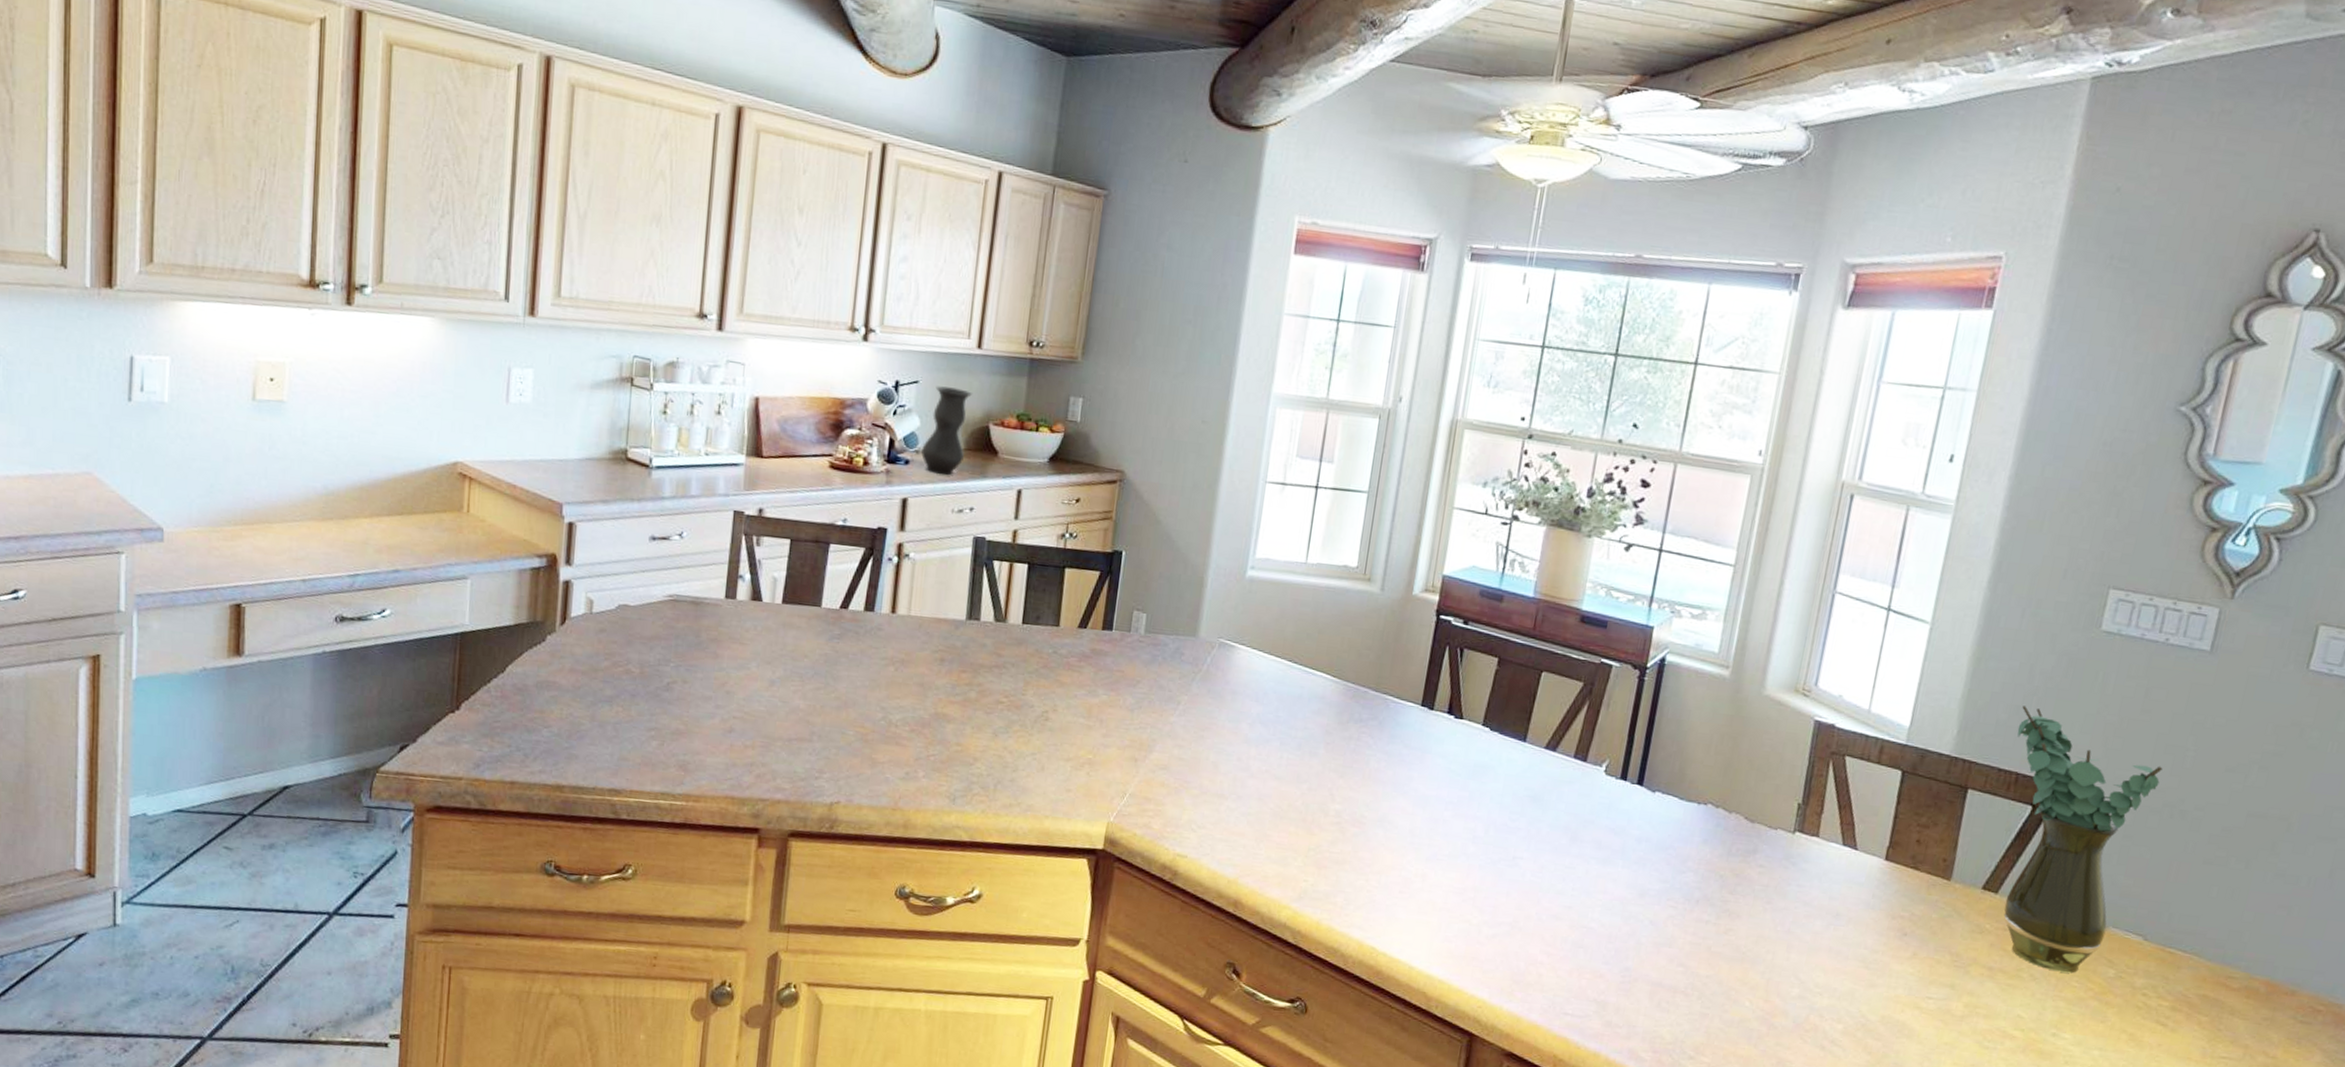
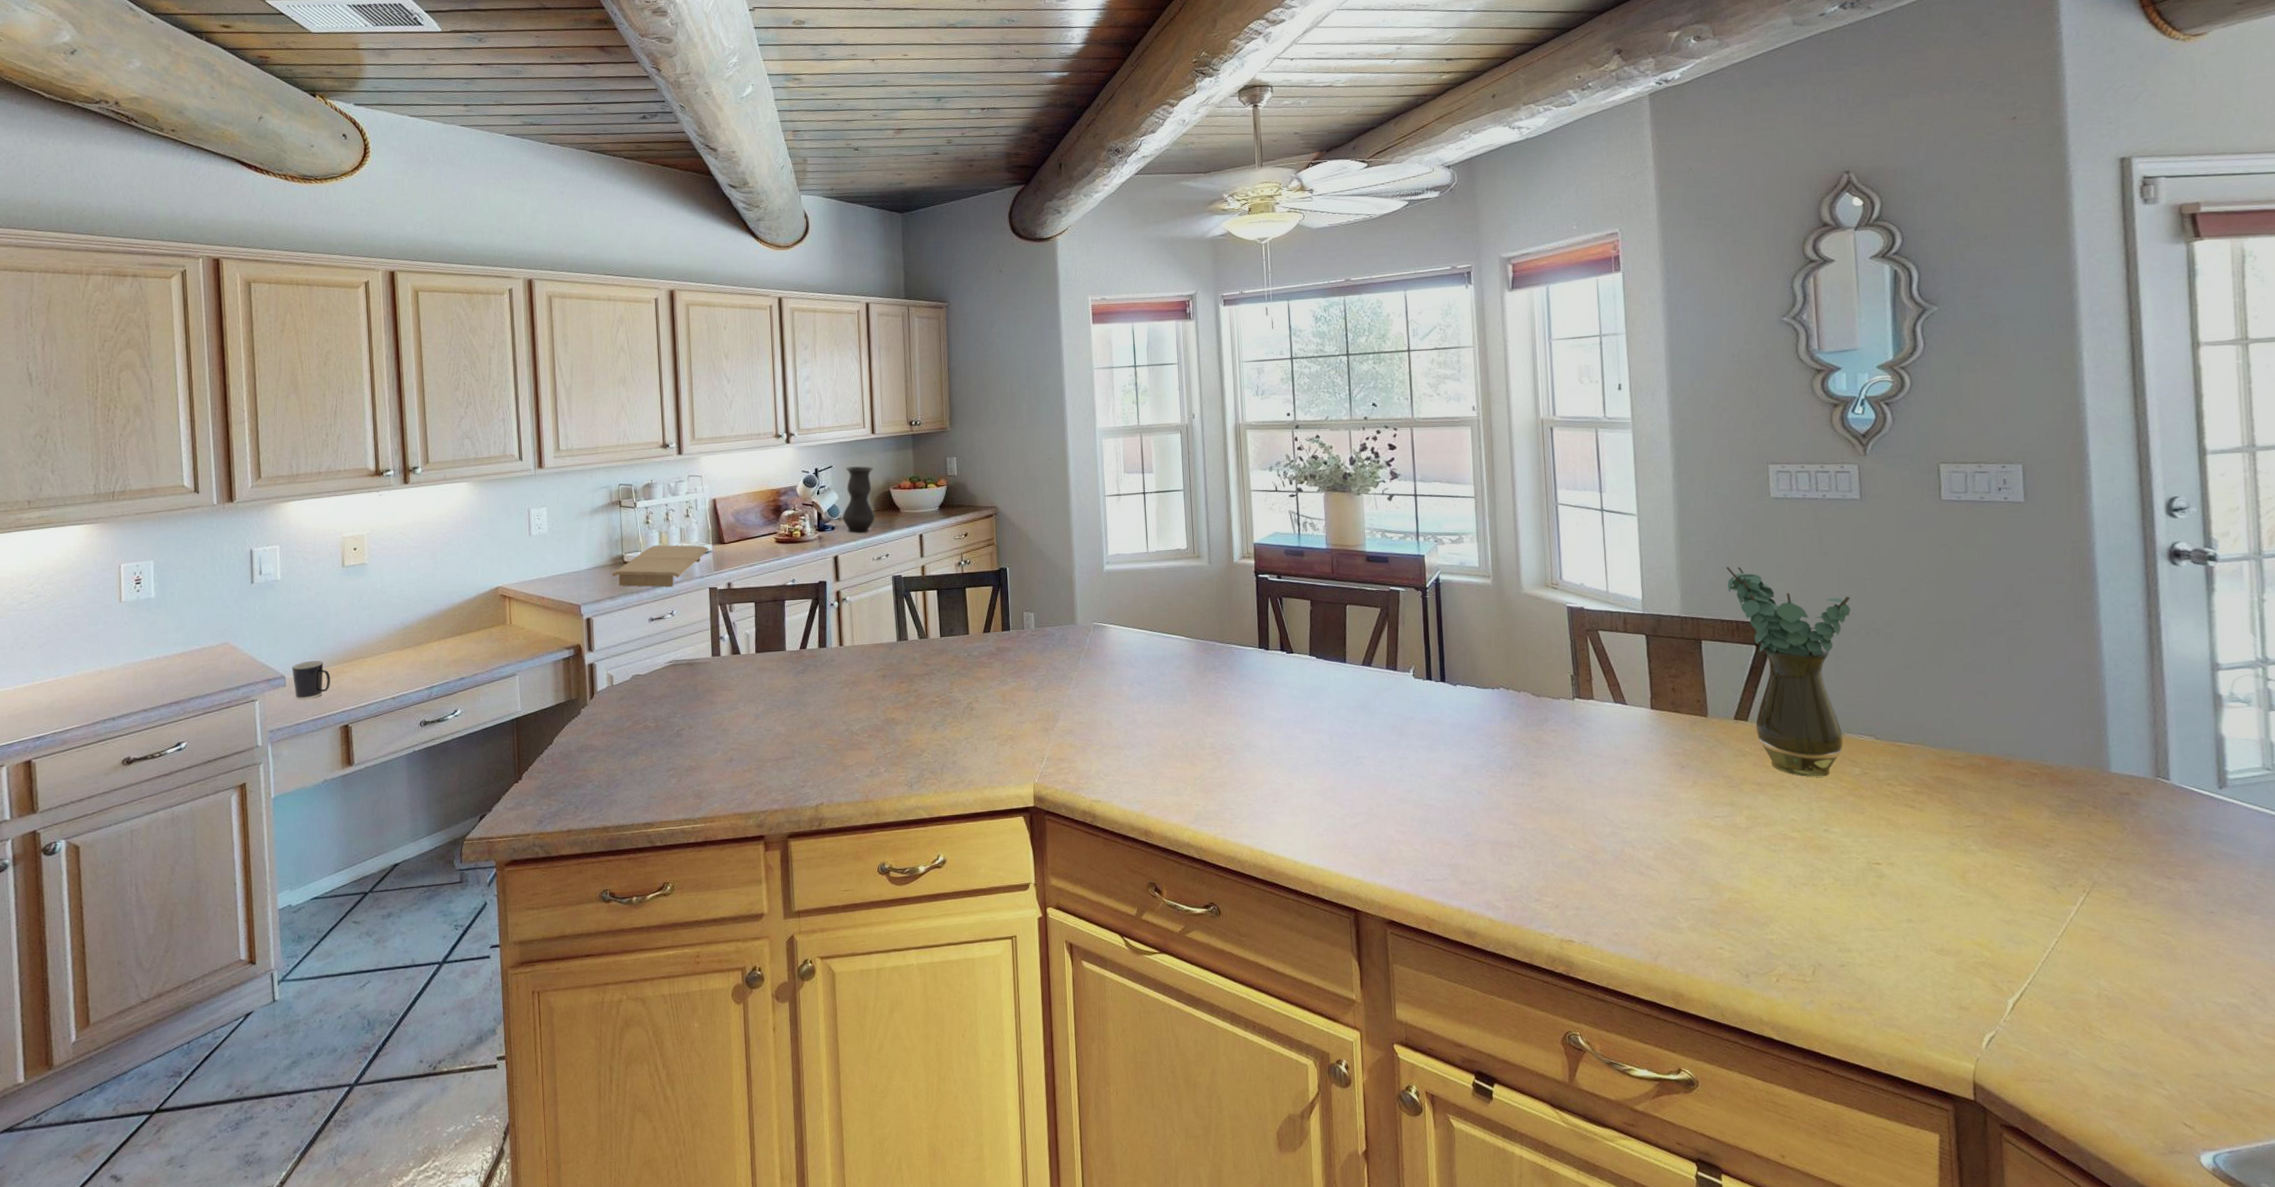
mug: none [172,514,224,564] -> present [291,660,331,700]
cutting board: none [609,443,741,501] -> present [612,545,709,587]

